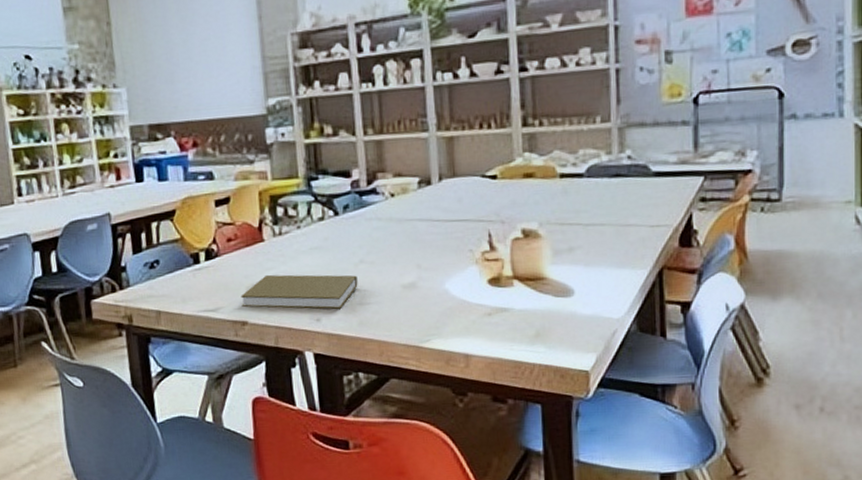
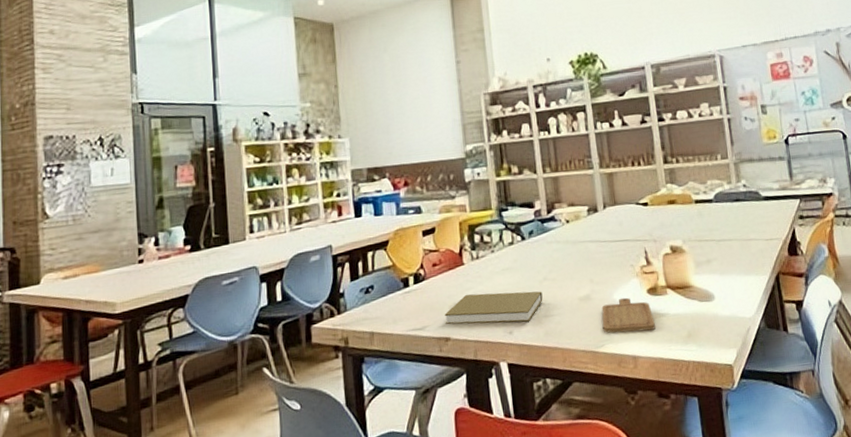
chopping board: none [429,287,495,327] -> present [601,297,655,333]

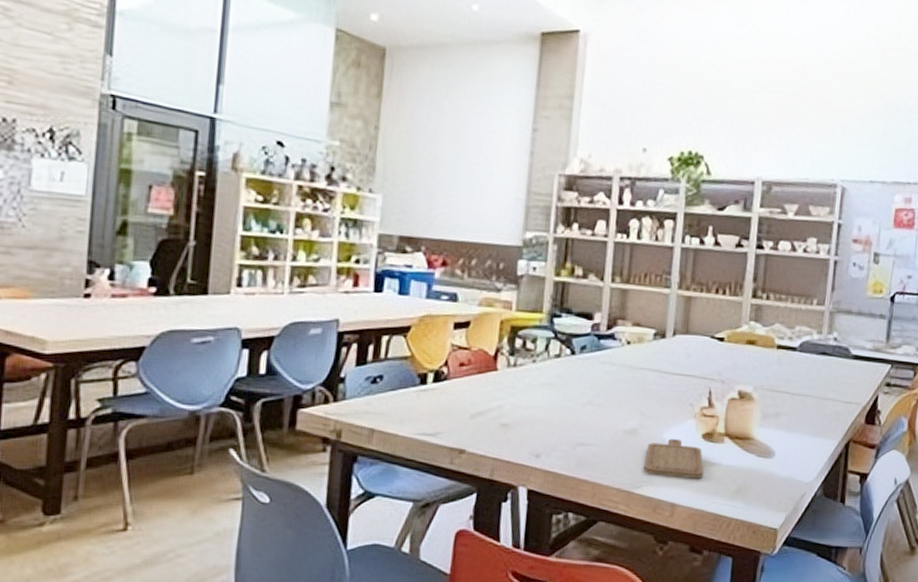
book: present [444,291,543,325] -> none [462,404,583,447]

